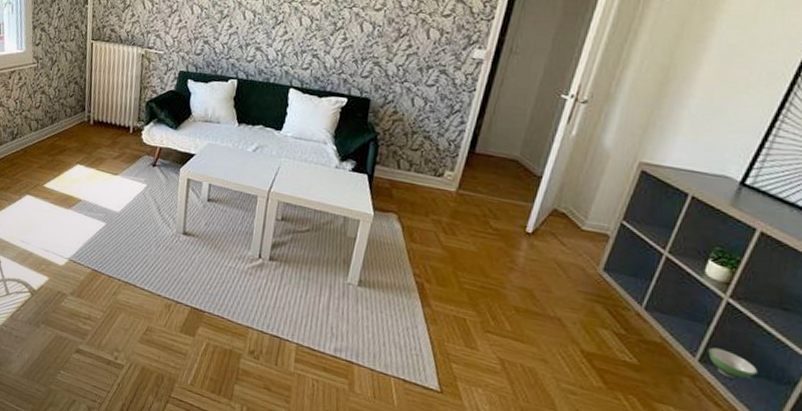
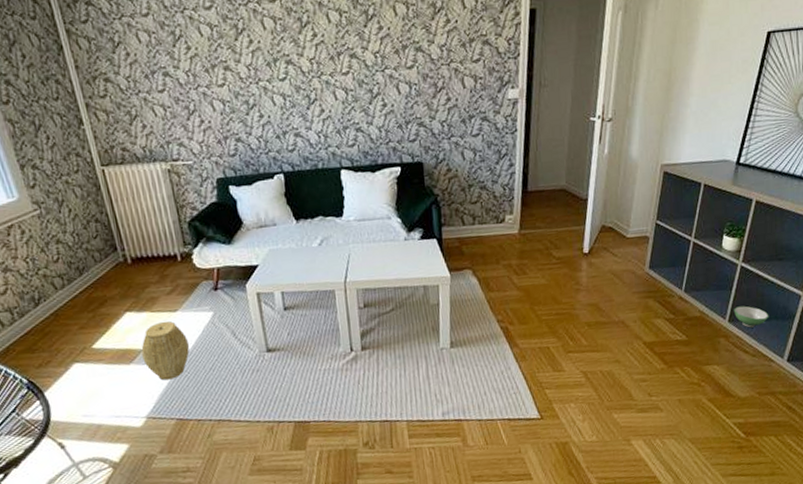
woven basket: none [79,180,120,233] -> present [141,321,190,381]

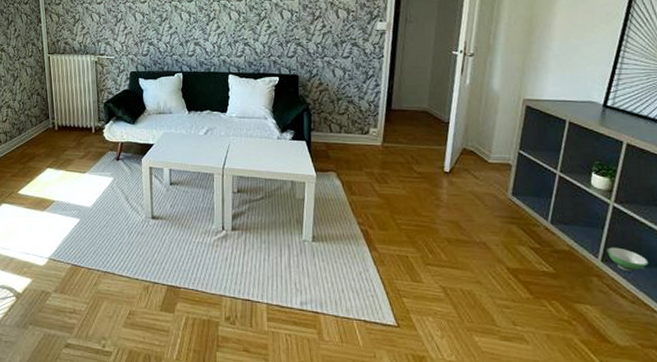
woven basket: present [141,321,190,381] -> none [54,180,91,229]

